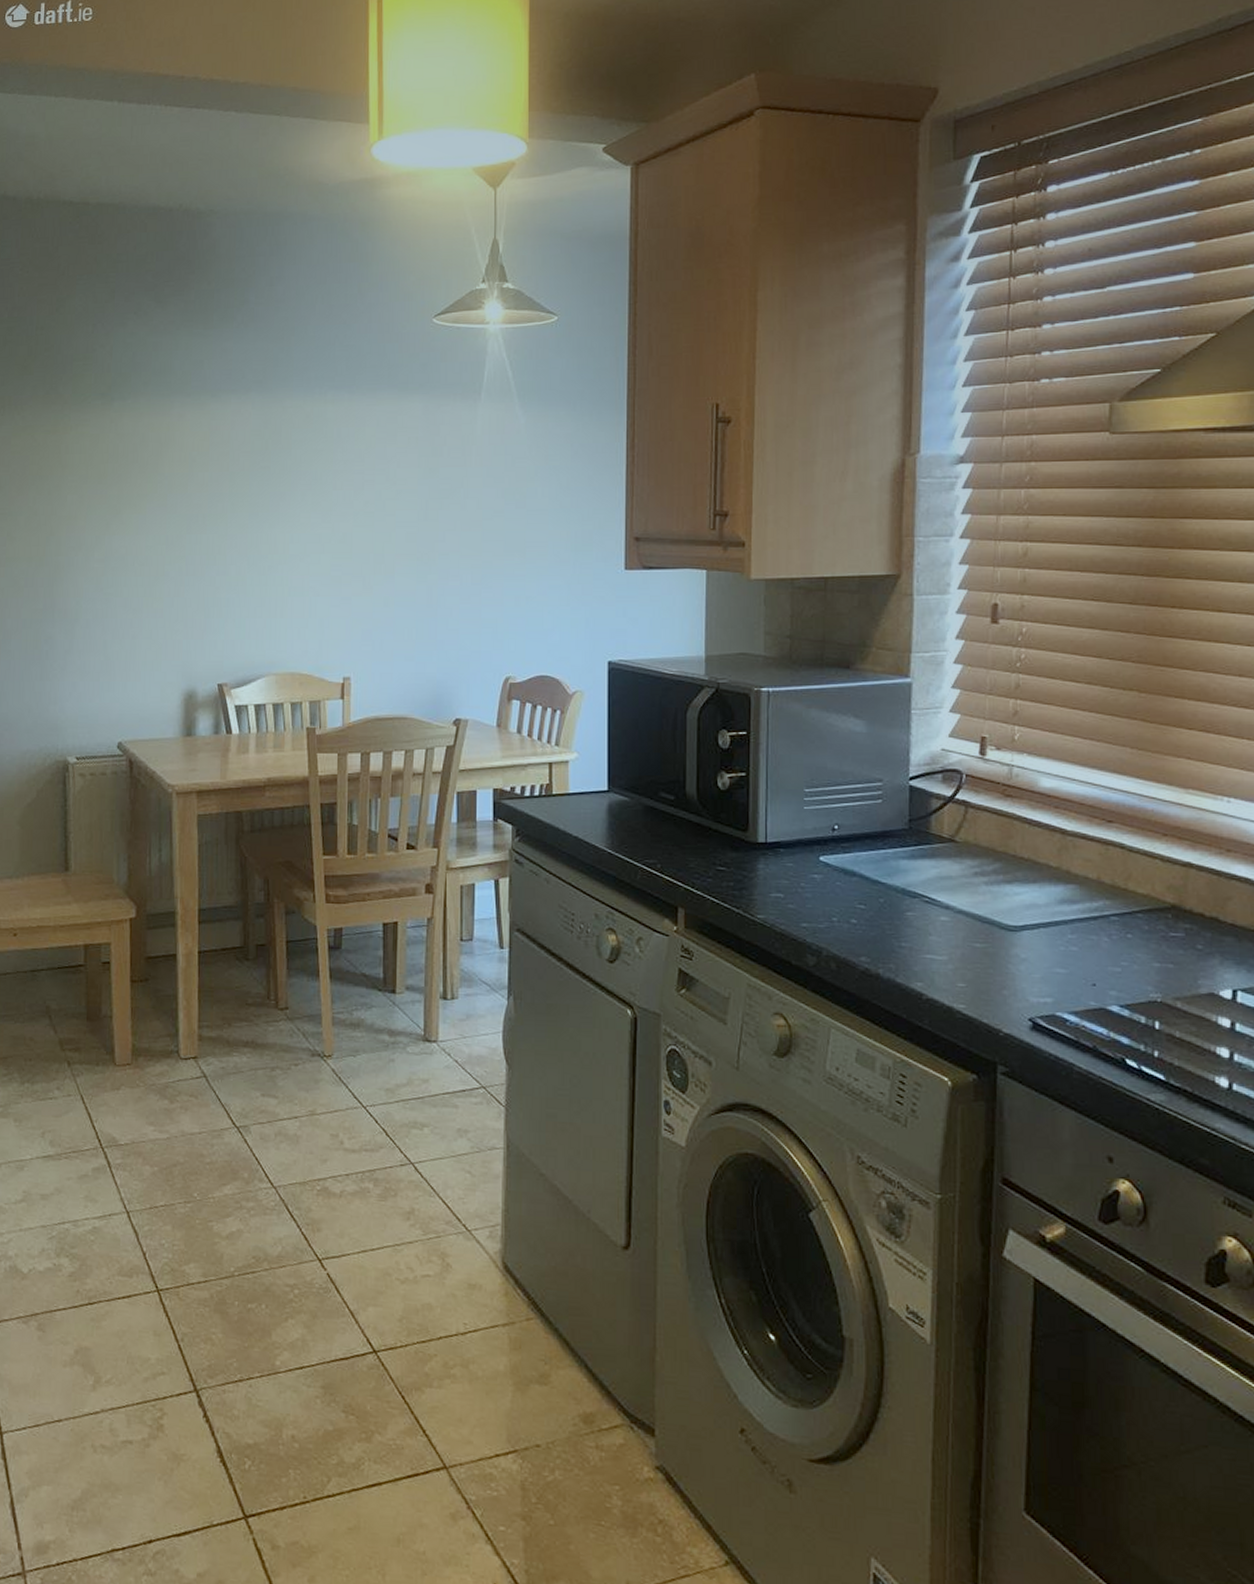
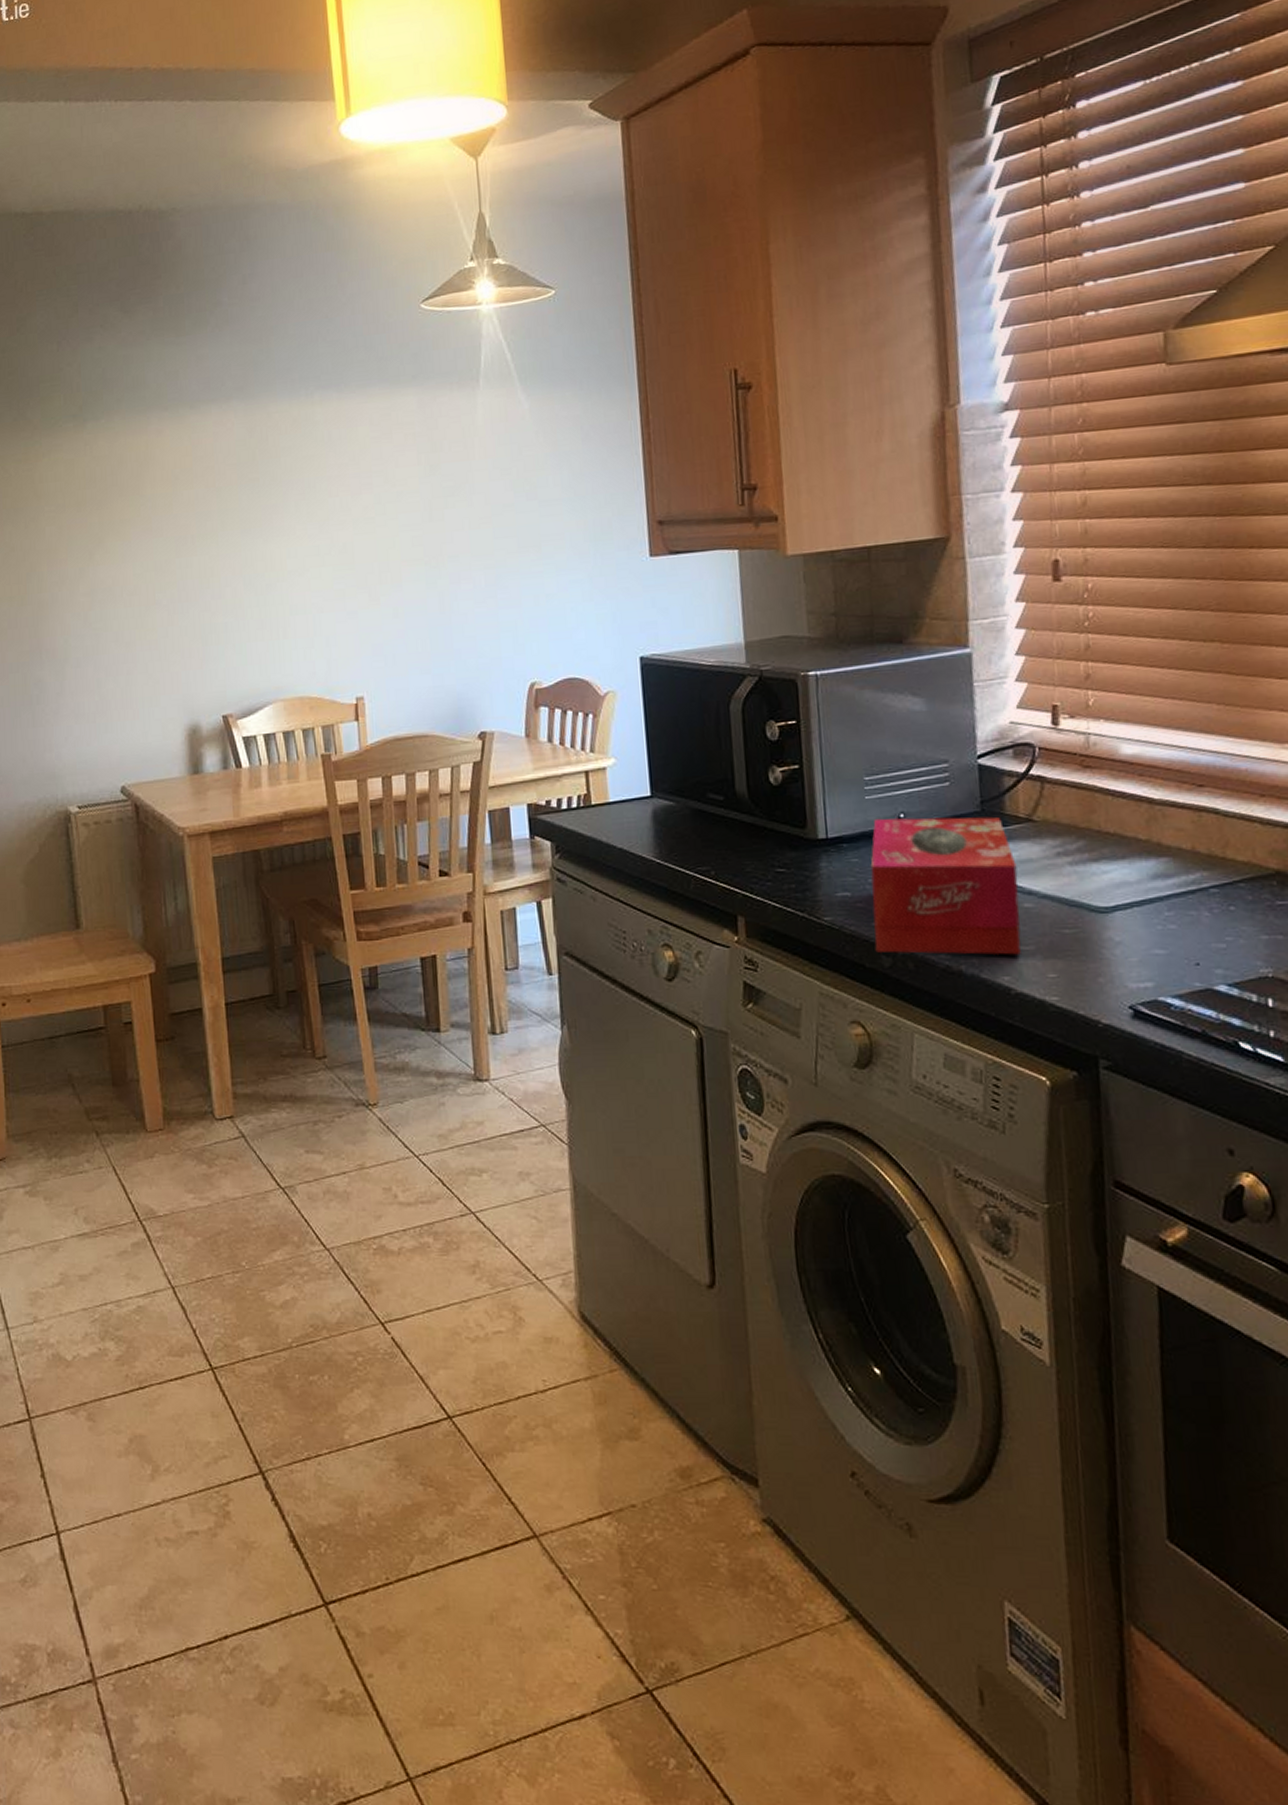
tissue box: none [802,828,937,964] -> present [870,816,1021,955]

